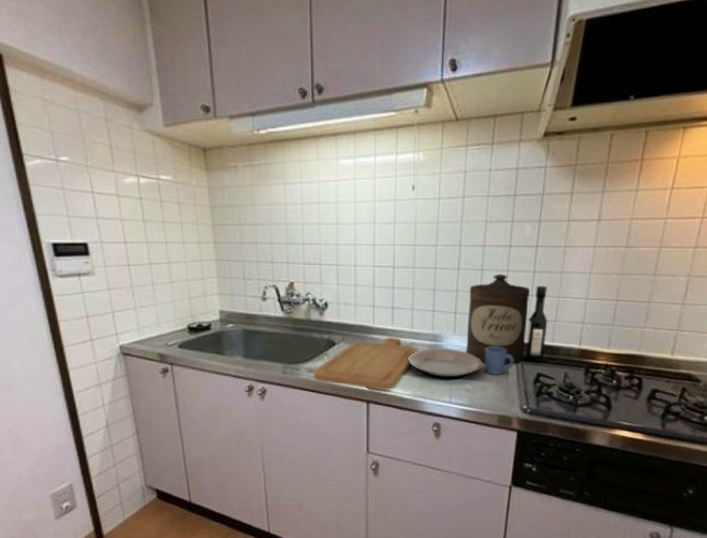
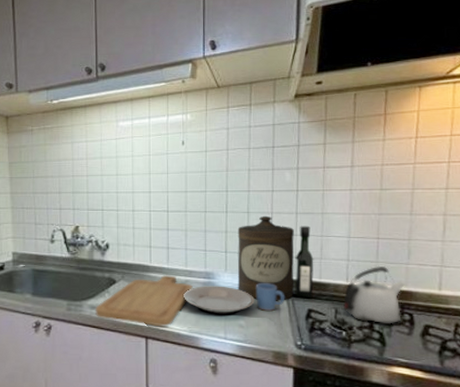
kettle: none [573,329,638,387] -> present [343,265,405,323]

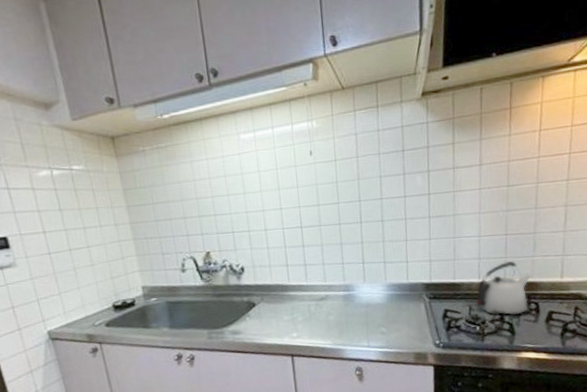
chopping board: present [94,274,193,327] -> none [236,291,334,344]
plate: present [184,286,255,315] -> none [325,296,394,326]
canister: present [237,215,294,301] -> none [373,222,431,306]
mug: present [256,283,284,312] -> none [395,289,422,317]
bottle: present [294,225,314,299] -> none [430,228,448,300]

